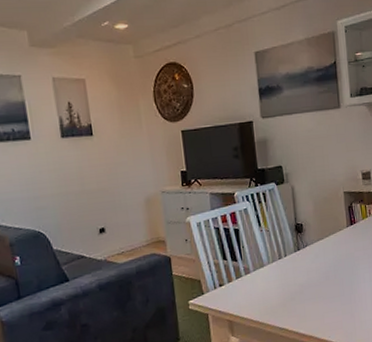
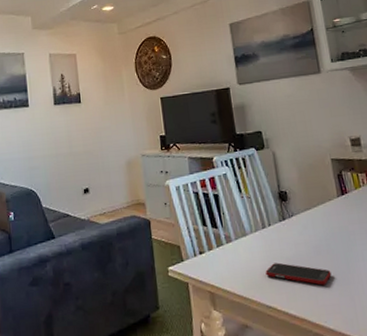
cell phone: none [280,289,337,306] -> present [265,262,332,285]

